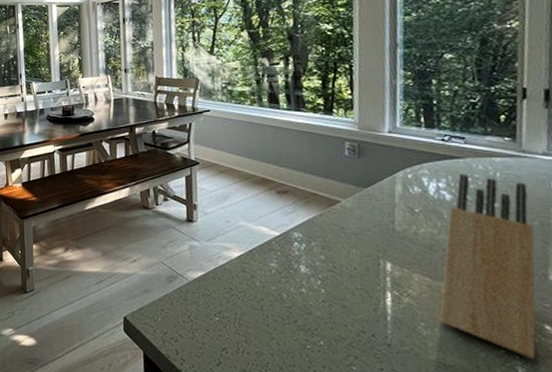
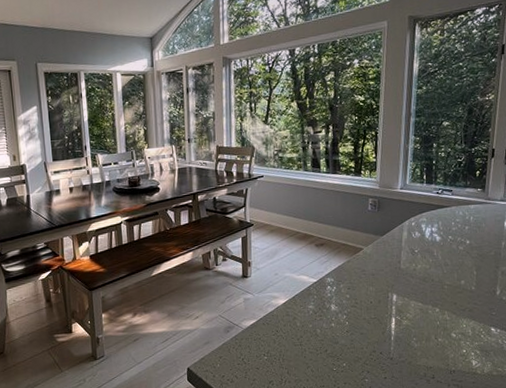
knife block: present [440,174,536,359] -> none [426,219,490,354]

